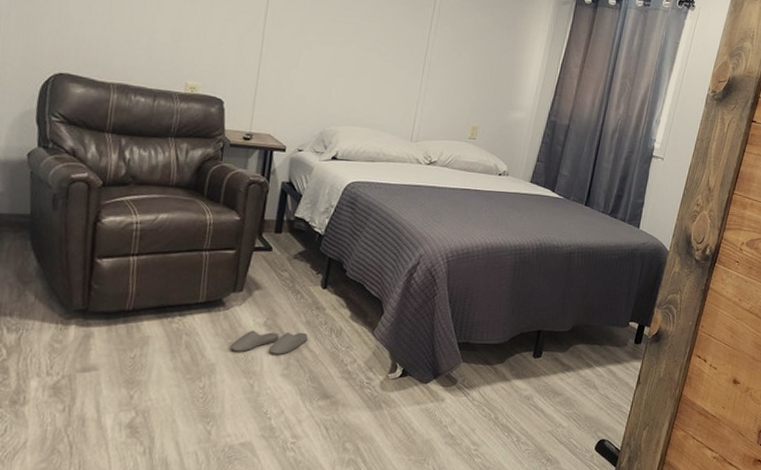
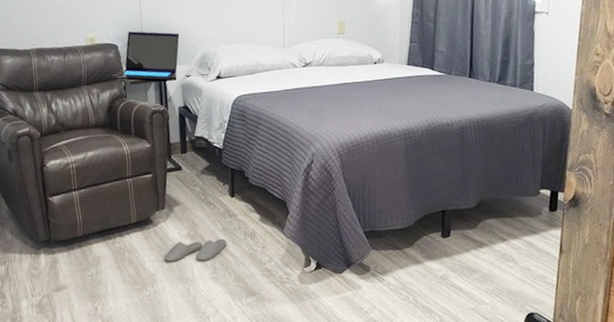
laptop: none [209,89,299,151] -> present [112,31,180,82]

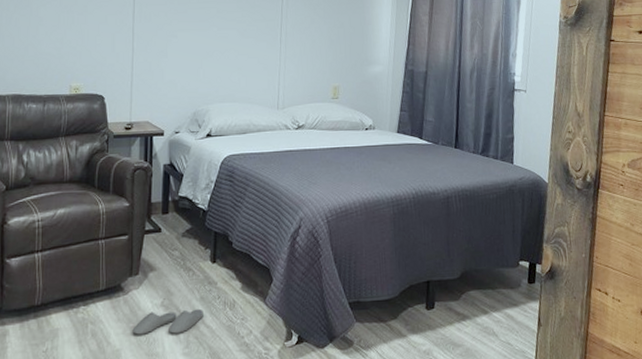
laptop: present [112,31,180,82] -> none [94,83,171,137]

